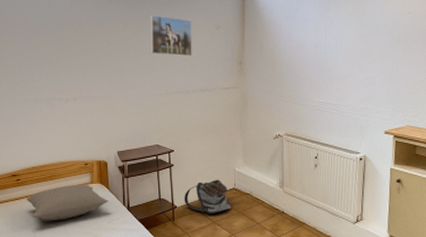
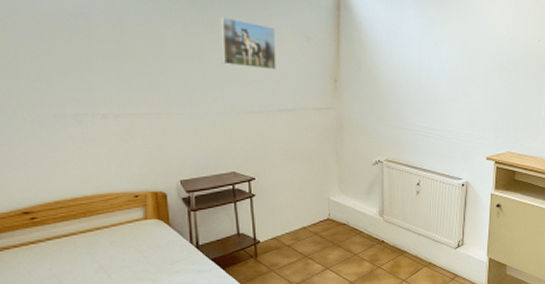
pillow: present [26,184,108,221] -> none [46,220,170,269]
backpack: present [184,179,232,214] -> none [268,209,327,248]

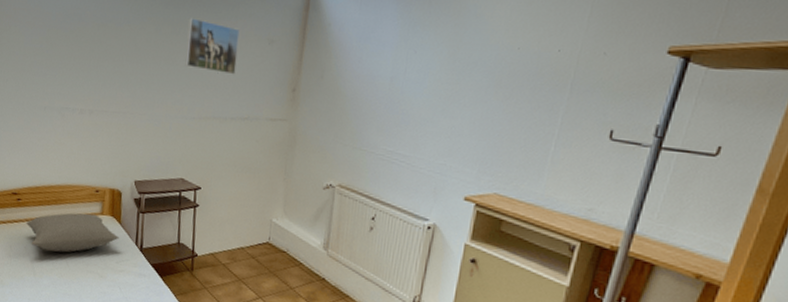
pillow: none [46,220,170,269] -> present [25,212,119,253]

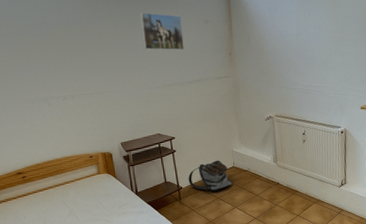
pillow: present [25,212,119,253] -> none [34,175,117,213]
backpack: none [206,228,263,270] -> present [188,160,233,192]

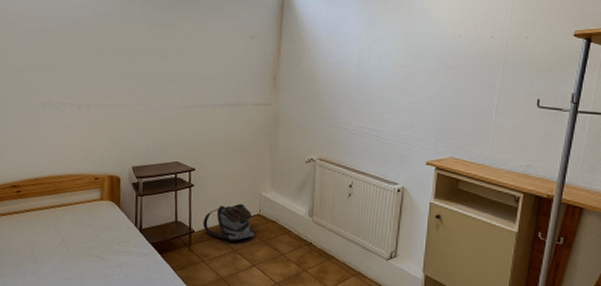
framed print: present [140,12,184,51] -> none [176,18,224,67]

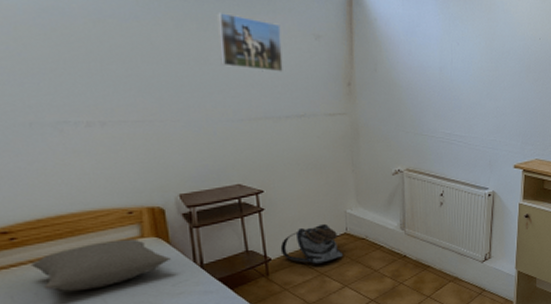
pillow: none [26,200,119,240] -> present [29,239,171,293]
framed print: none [176,18,224,67] -> present [217,11,283,72]

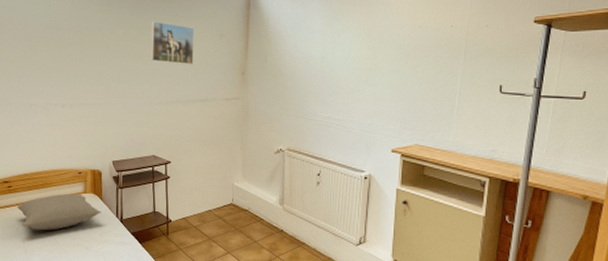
backpack: present [280,223,344,265] -> none [179,193,229,230]

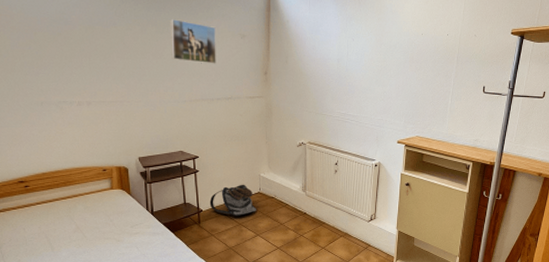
pillow: present [16,193,101,231] -> none [37,190,131,228]
backpack: none [179,193,229,230] -> present [209,184,257,217]

